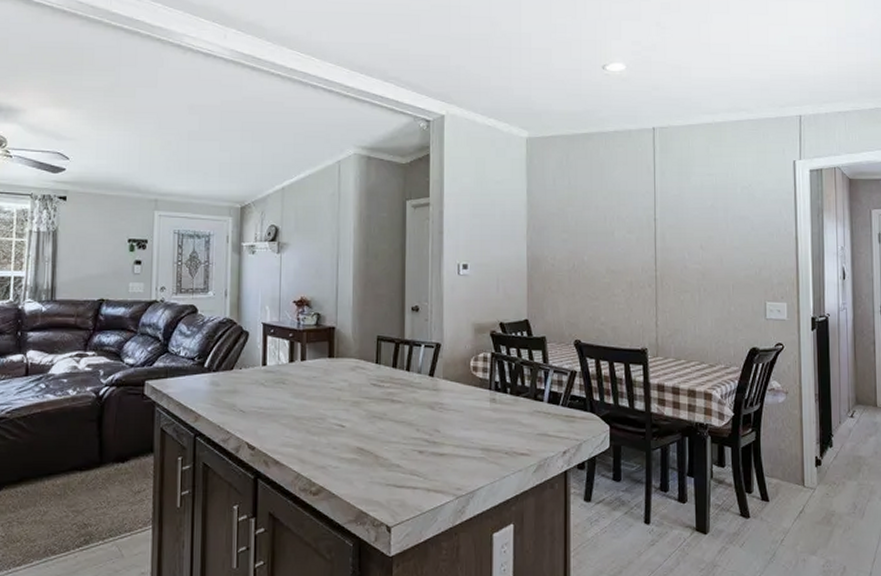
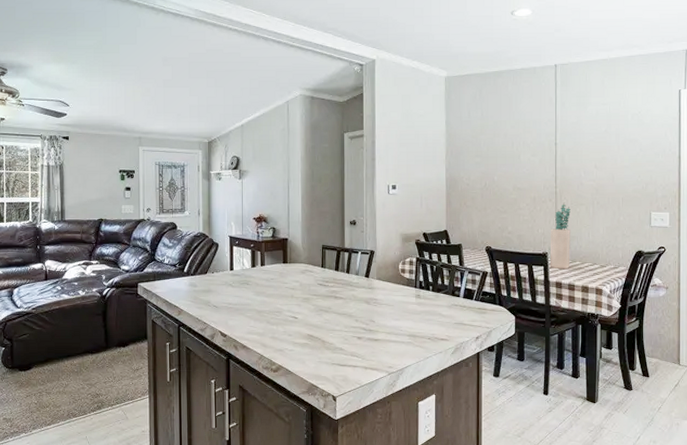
vase: none [650,289,674,369] -> present [550,202,570,270]

